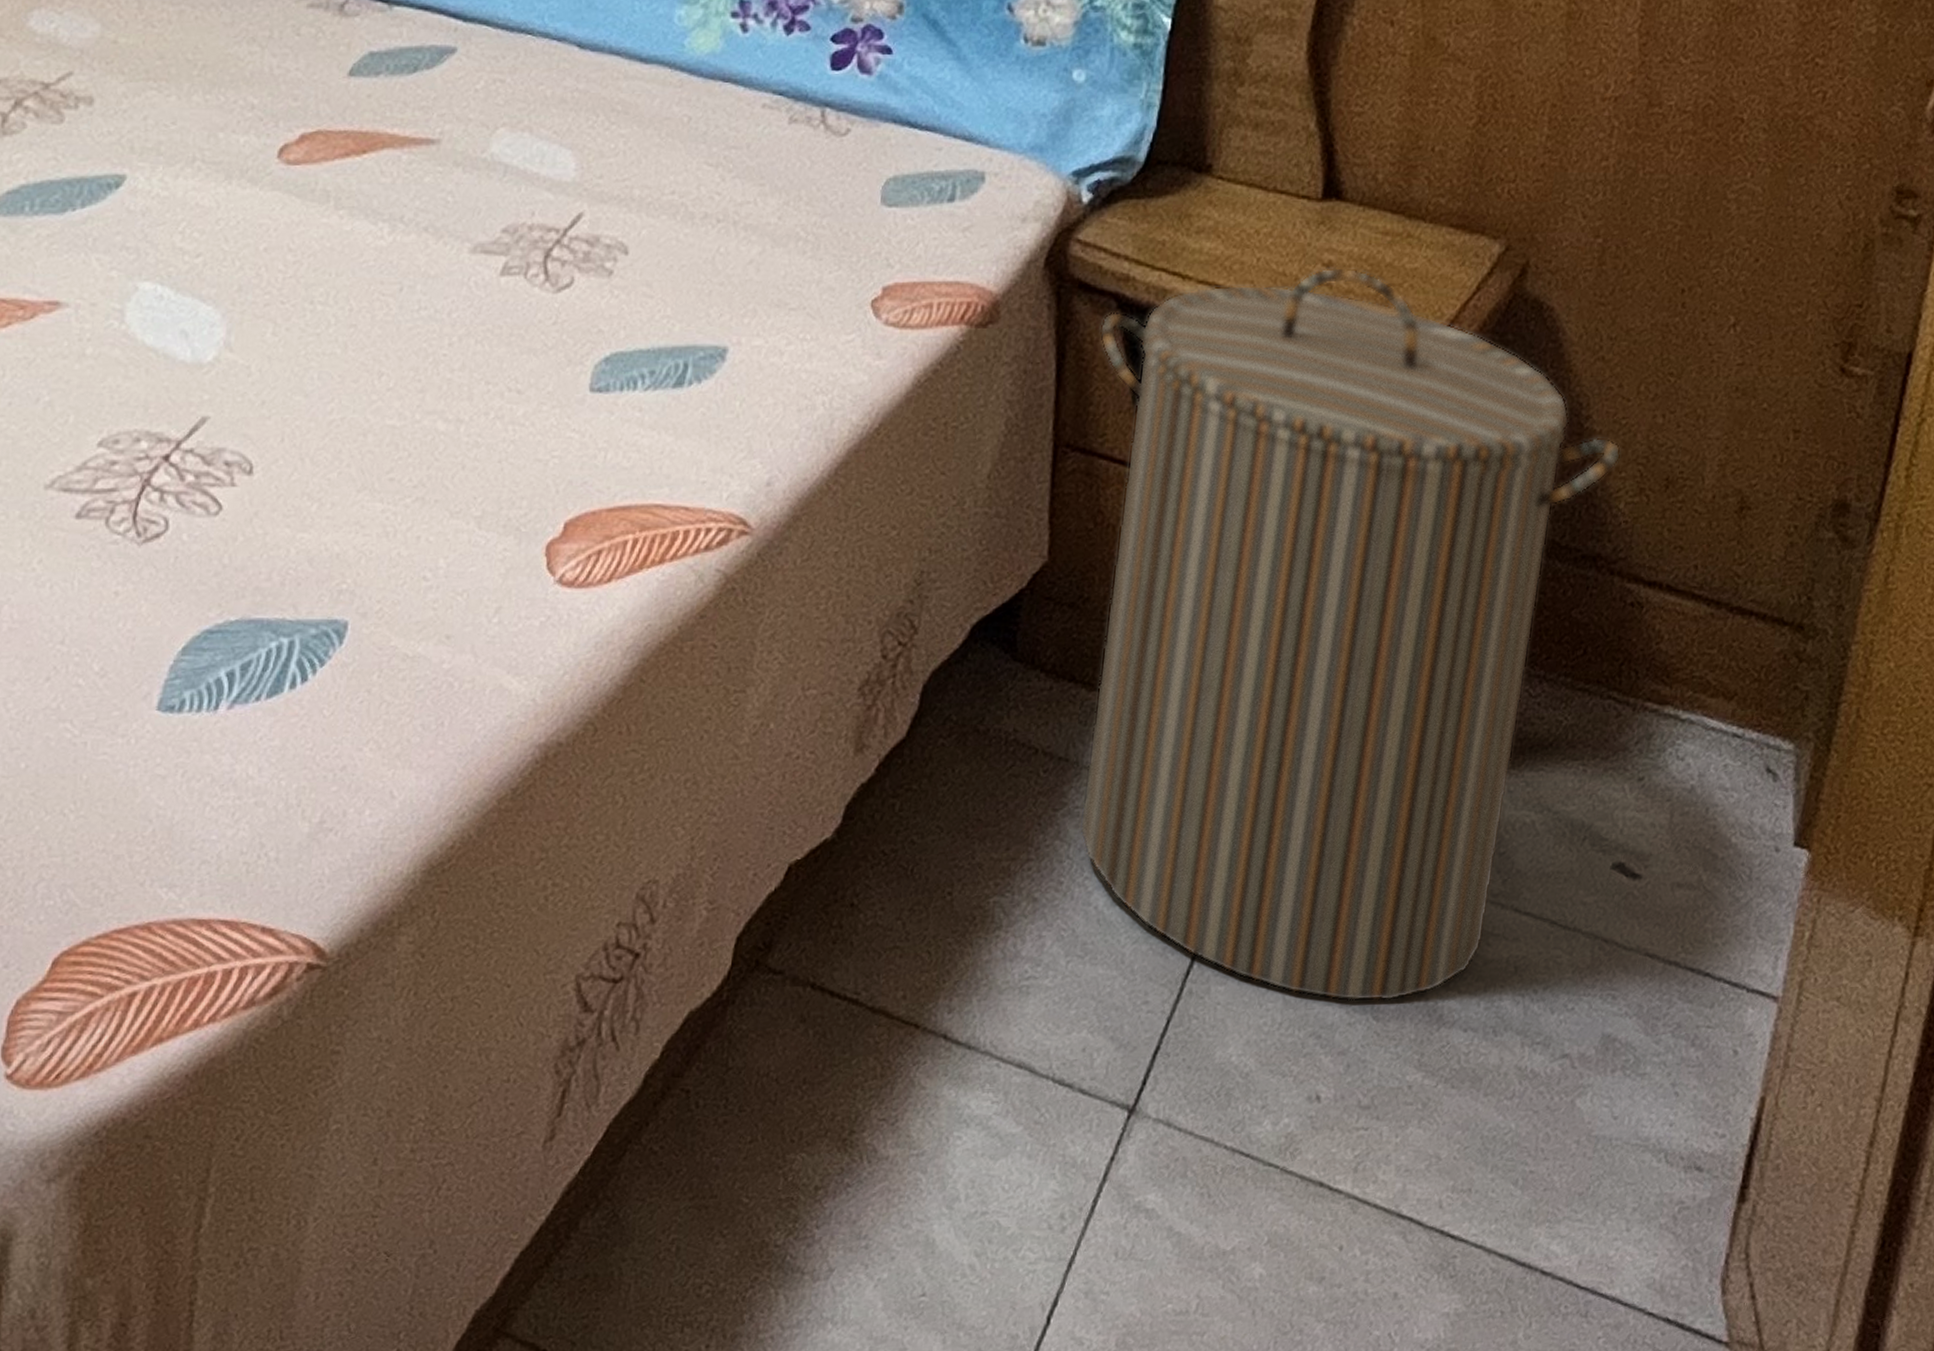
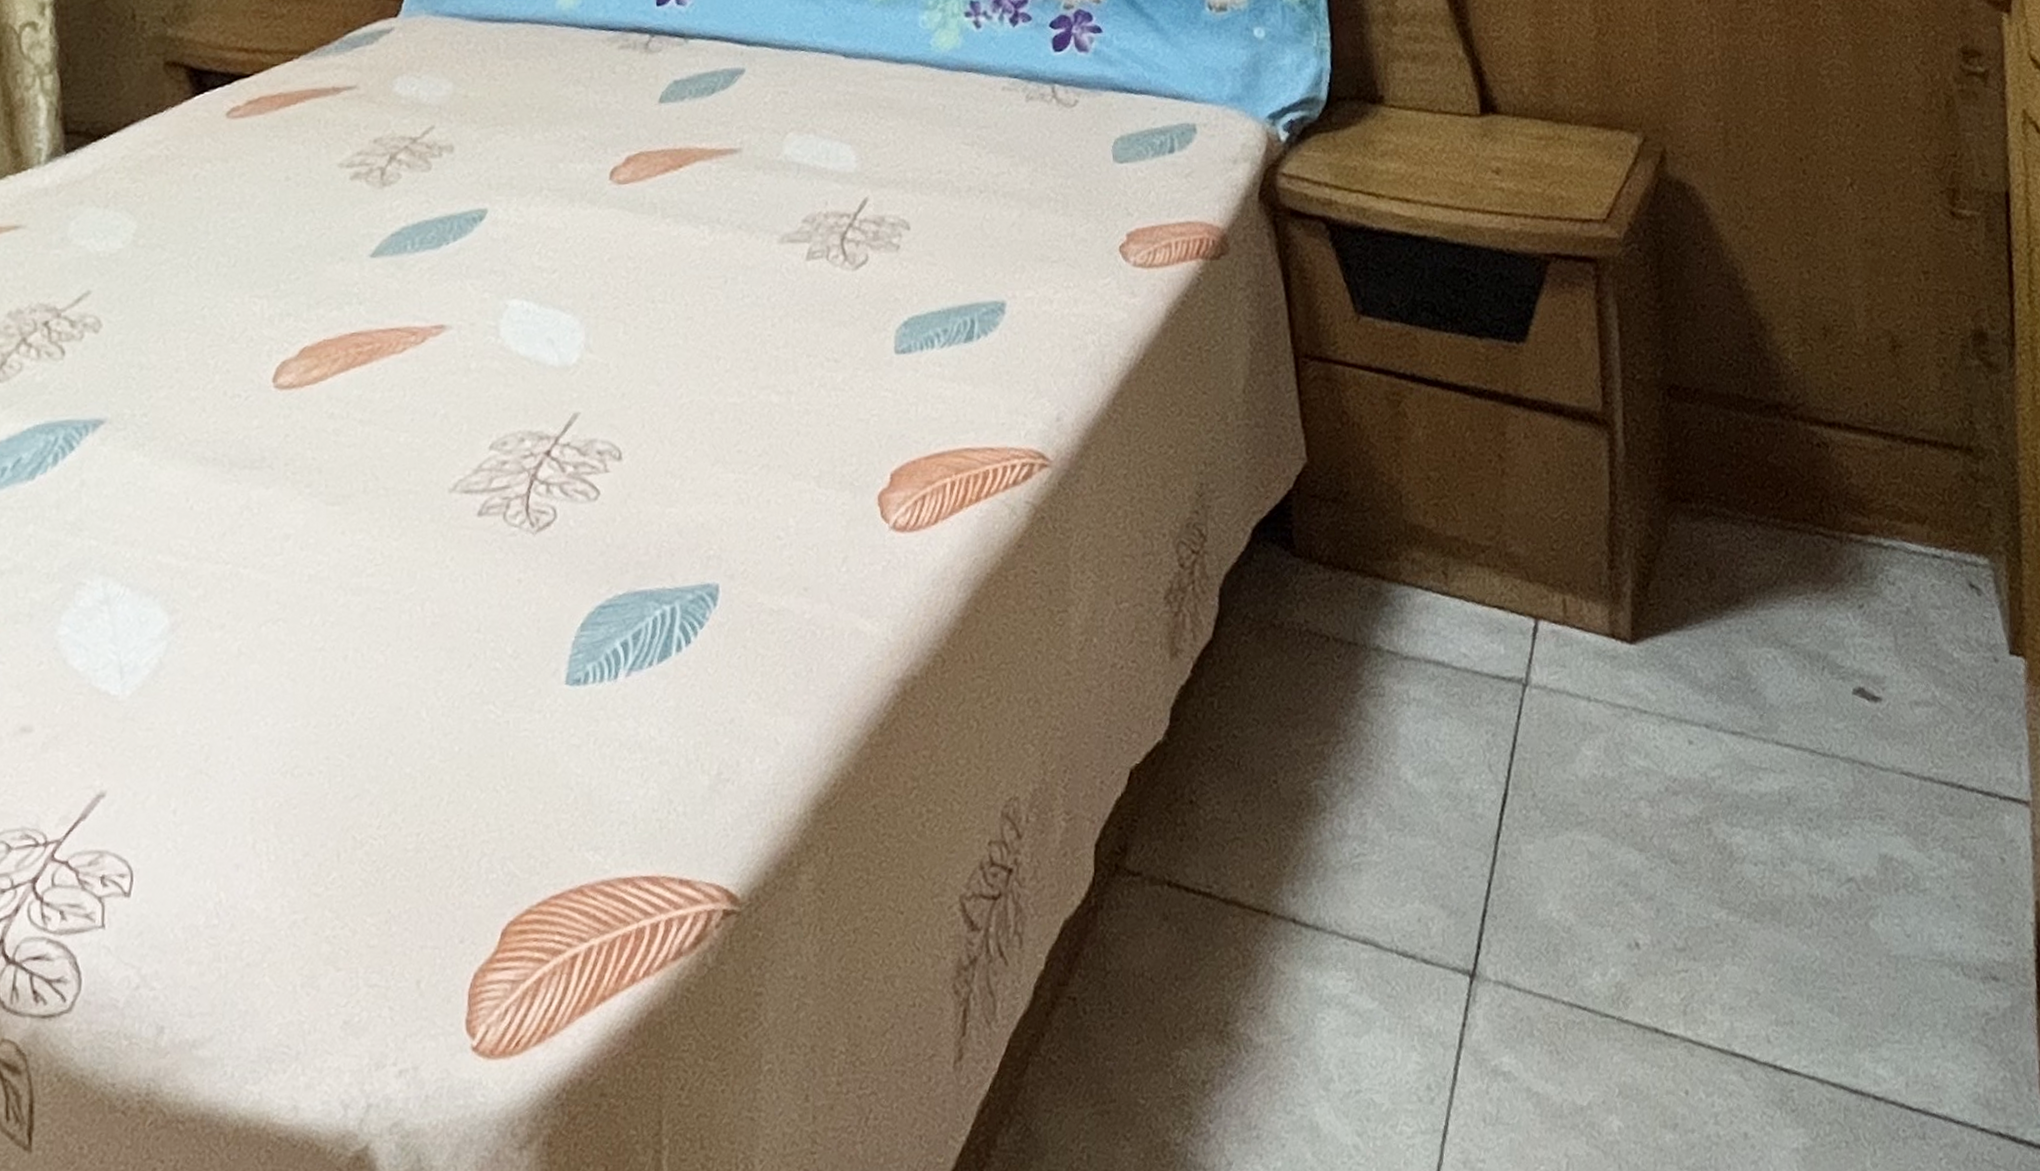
laundry hamper: present [1079,266,1621,1002] -> none [1315,171,1779,848]

